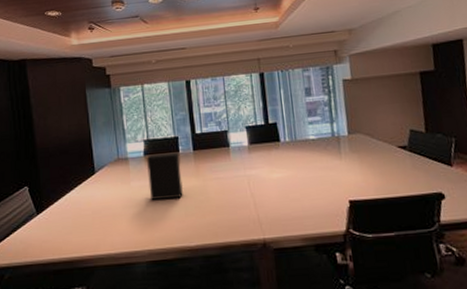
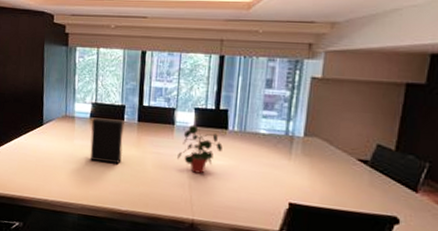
potted plant: none [238,143,279,191] -> present [177,124,223,174]

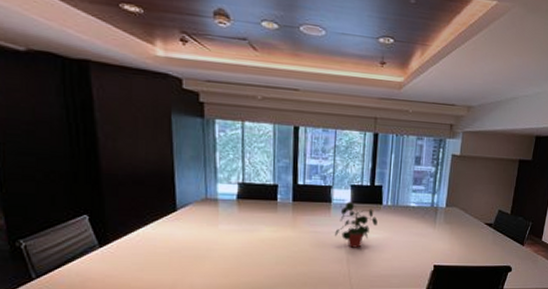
binder: present [90,117,124,165] -> none [239,199,278,247]

